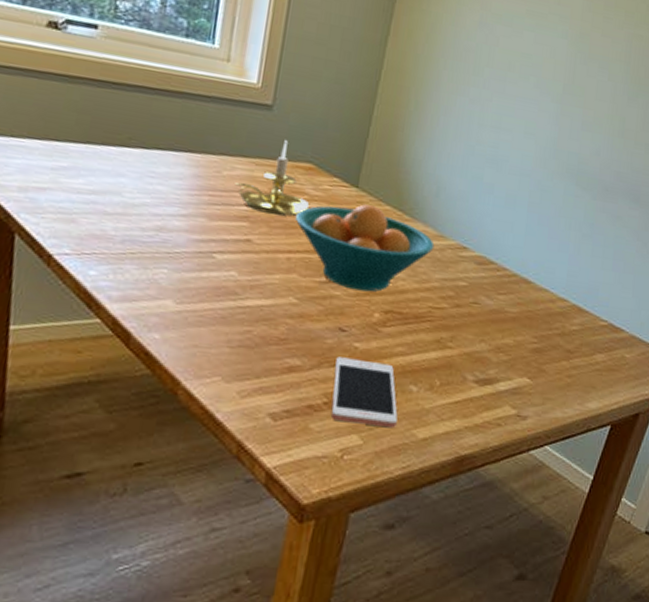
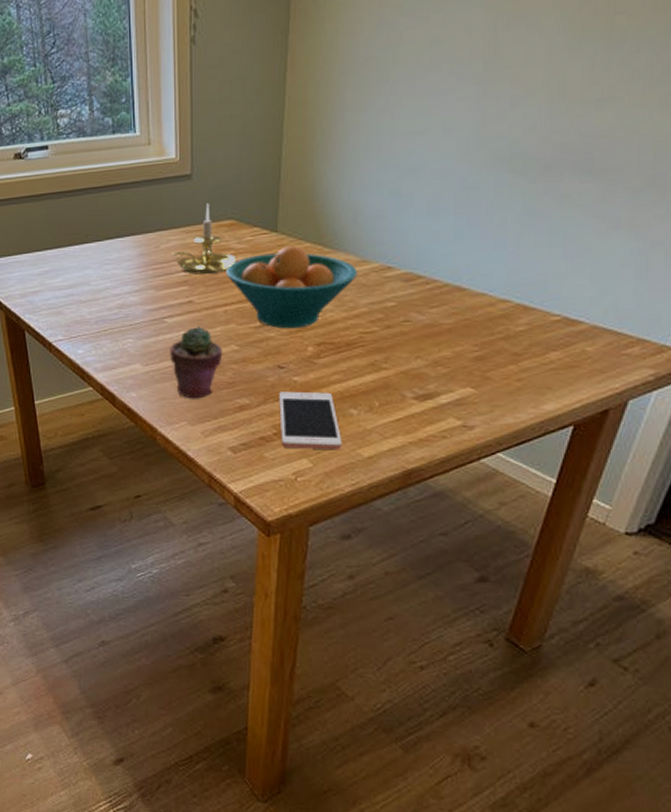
potted succulent: none [212,269,279,352] -> present [170,326,223,399]

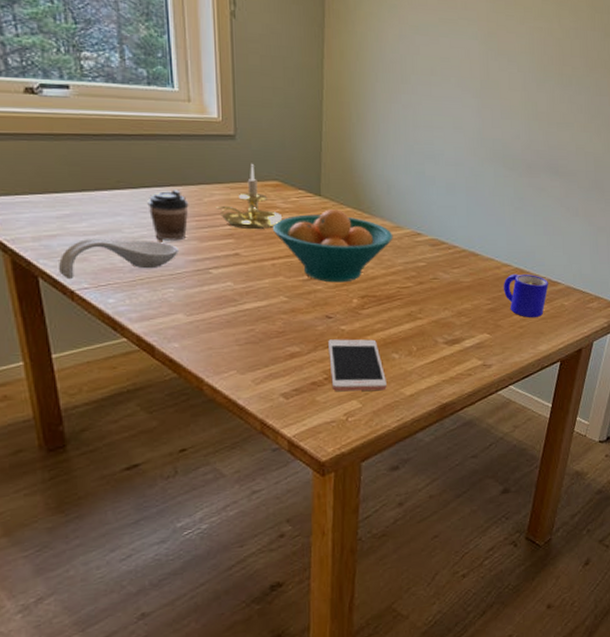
spoon rest: none [40,291,137,332] -> present [59,238,178,280]
coffee cup: none [111,238,147,291] -> present [147,190,189,241]
potted succulent: present [170,326,223,399] -> none [216,277,272,348]
mug: none [497,311,564,368] -> present [503,274,548,317]

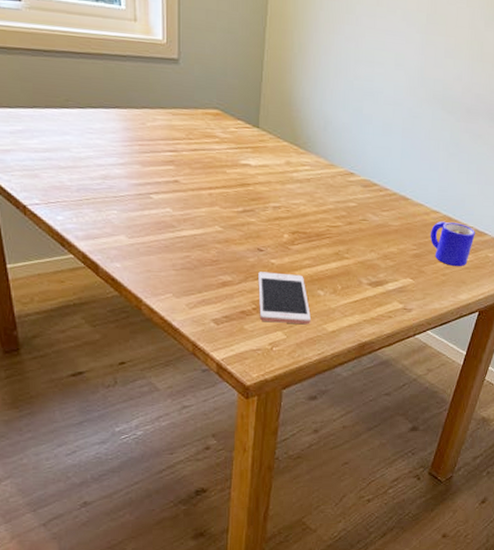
spoon rest: present [59,238,178,280] -> none [13,155,122,195]
coffee cup: present [147,190,189,241] -> none [94,112,133,164]
candle holder: present [216,163,283,229] -> none [158,89,221,158]
fruit bowl: present [272,209,393,283] -> none [210,142,327,217]

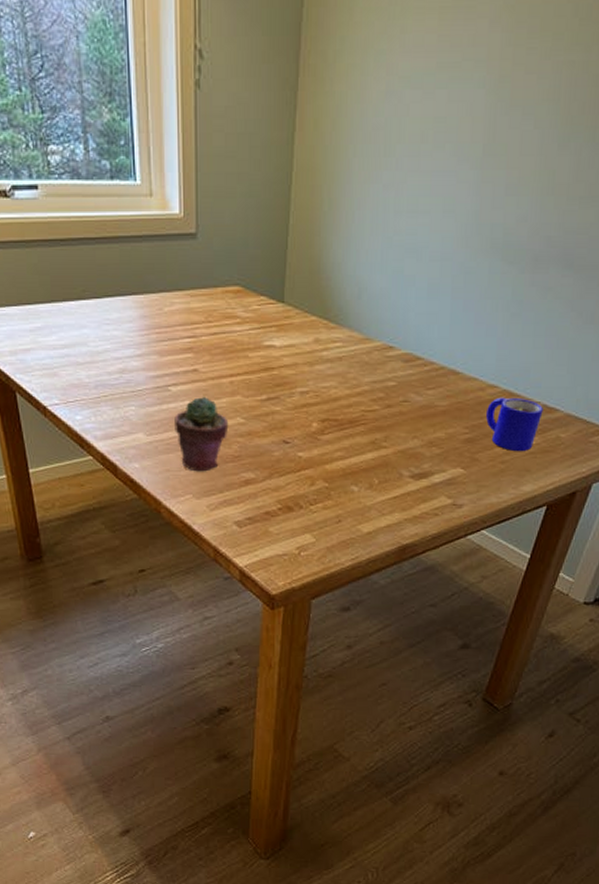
potted succulent: none [156,205,207,273] -> present [175,396,229,472]
cell phone: present [258,272,311,325] -> none [284,467,343,526]

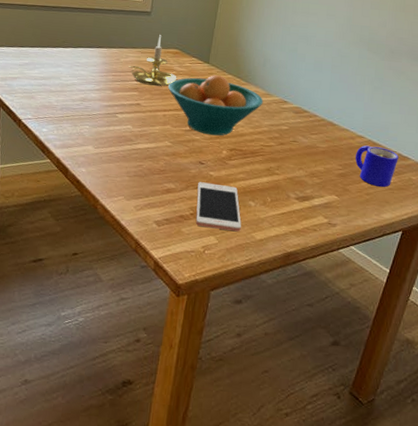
potted succulent: present [175,396,229,472] -> none [117,123,159,180]
candle holder: none [176,266,243,342] -> present [128,34,177,86]
fruit bowl: none [231,319,361,404] -> present [168,75,264,136]
cell phone: none [284,467,343,526] -> present [195,182,241,232]

